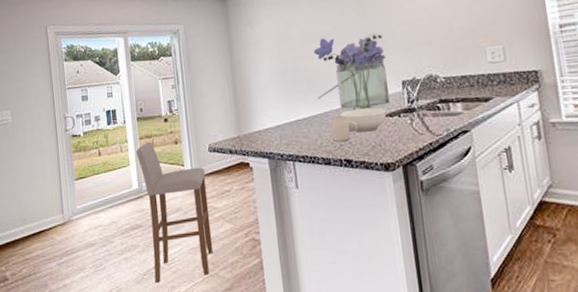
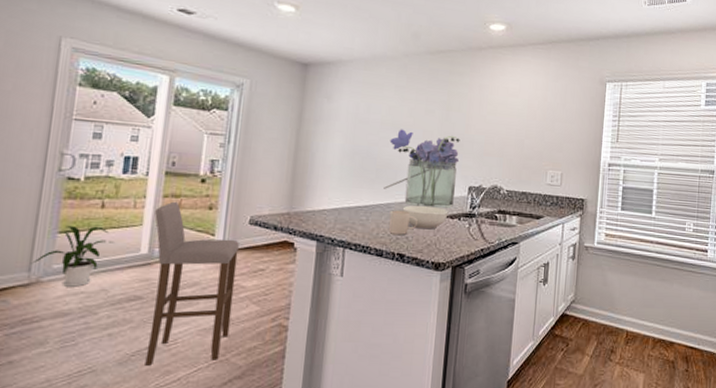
house plant: none [63,171,113,223] -> present [31,226,114,287]

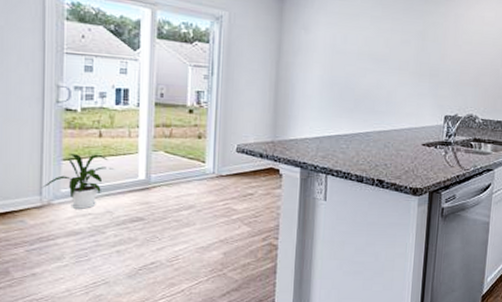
bar stool: present [145,201,239,366] -> none [149,131,228,279]
flower bouquet: present [384,129,460,209] -> none [362,59,436,138]
mug: present [388,210,417,235] -> none [368,138,395,162]
bowl: present [402,205,449,230] -> none [380,134,425,157]

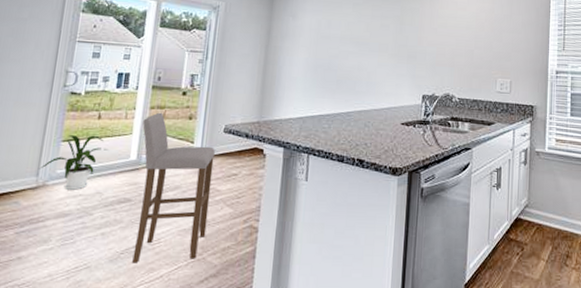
bar stool: none [149,131,228,279] -> present [132,112,215,263]

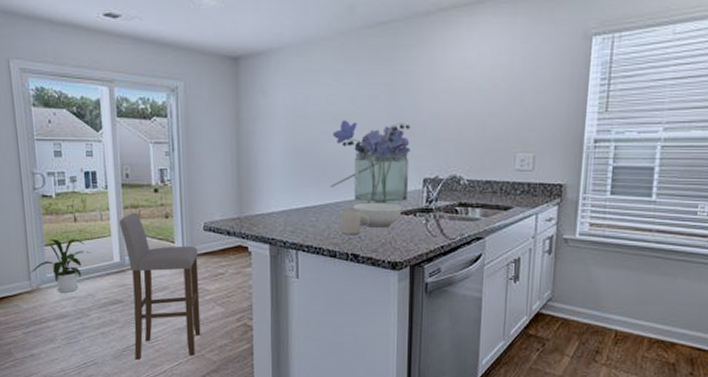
flower bouquet: none [344,43,413,117] -> present [331,120,411,205]
mug: none [349,118,375,141] -> present [339,209,369,234]
bowl: none [361,113,404,136] -> present [352,202,403,228]

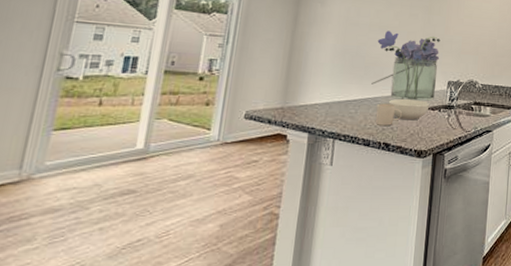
house plant: present [30,238,91,293] -> none [23,123,110,183]
bar stool: present [119,212,201,360] -> none [135,98,234,258]

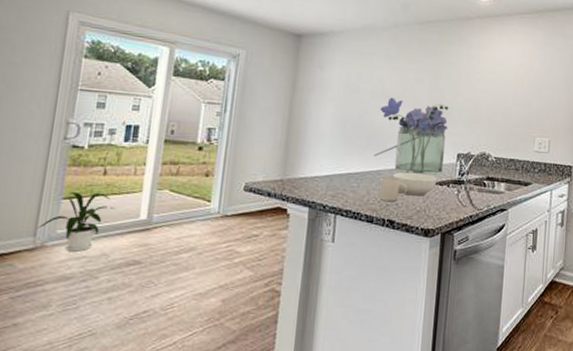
house plant: none [23,123,110,183] -> present [37,192,115,252]

